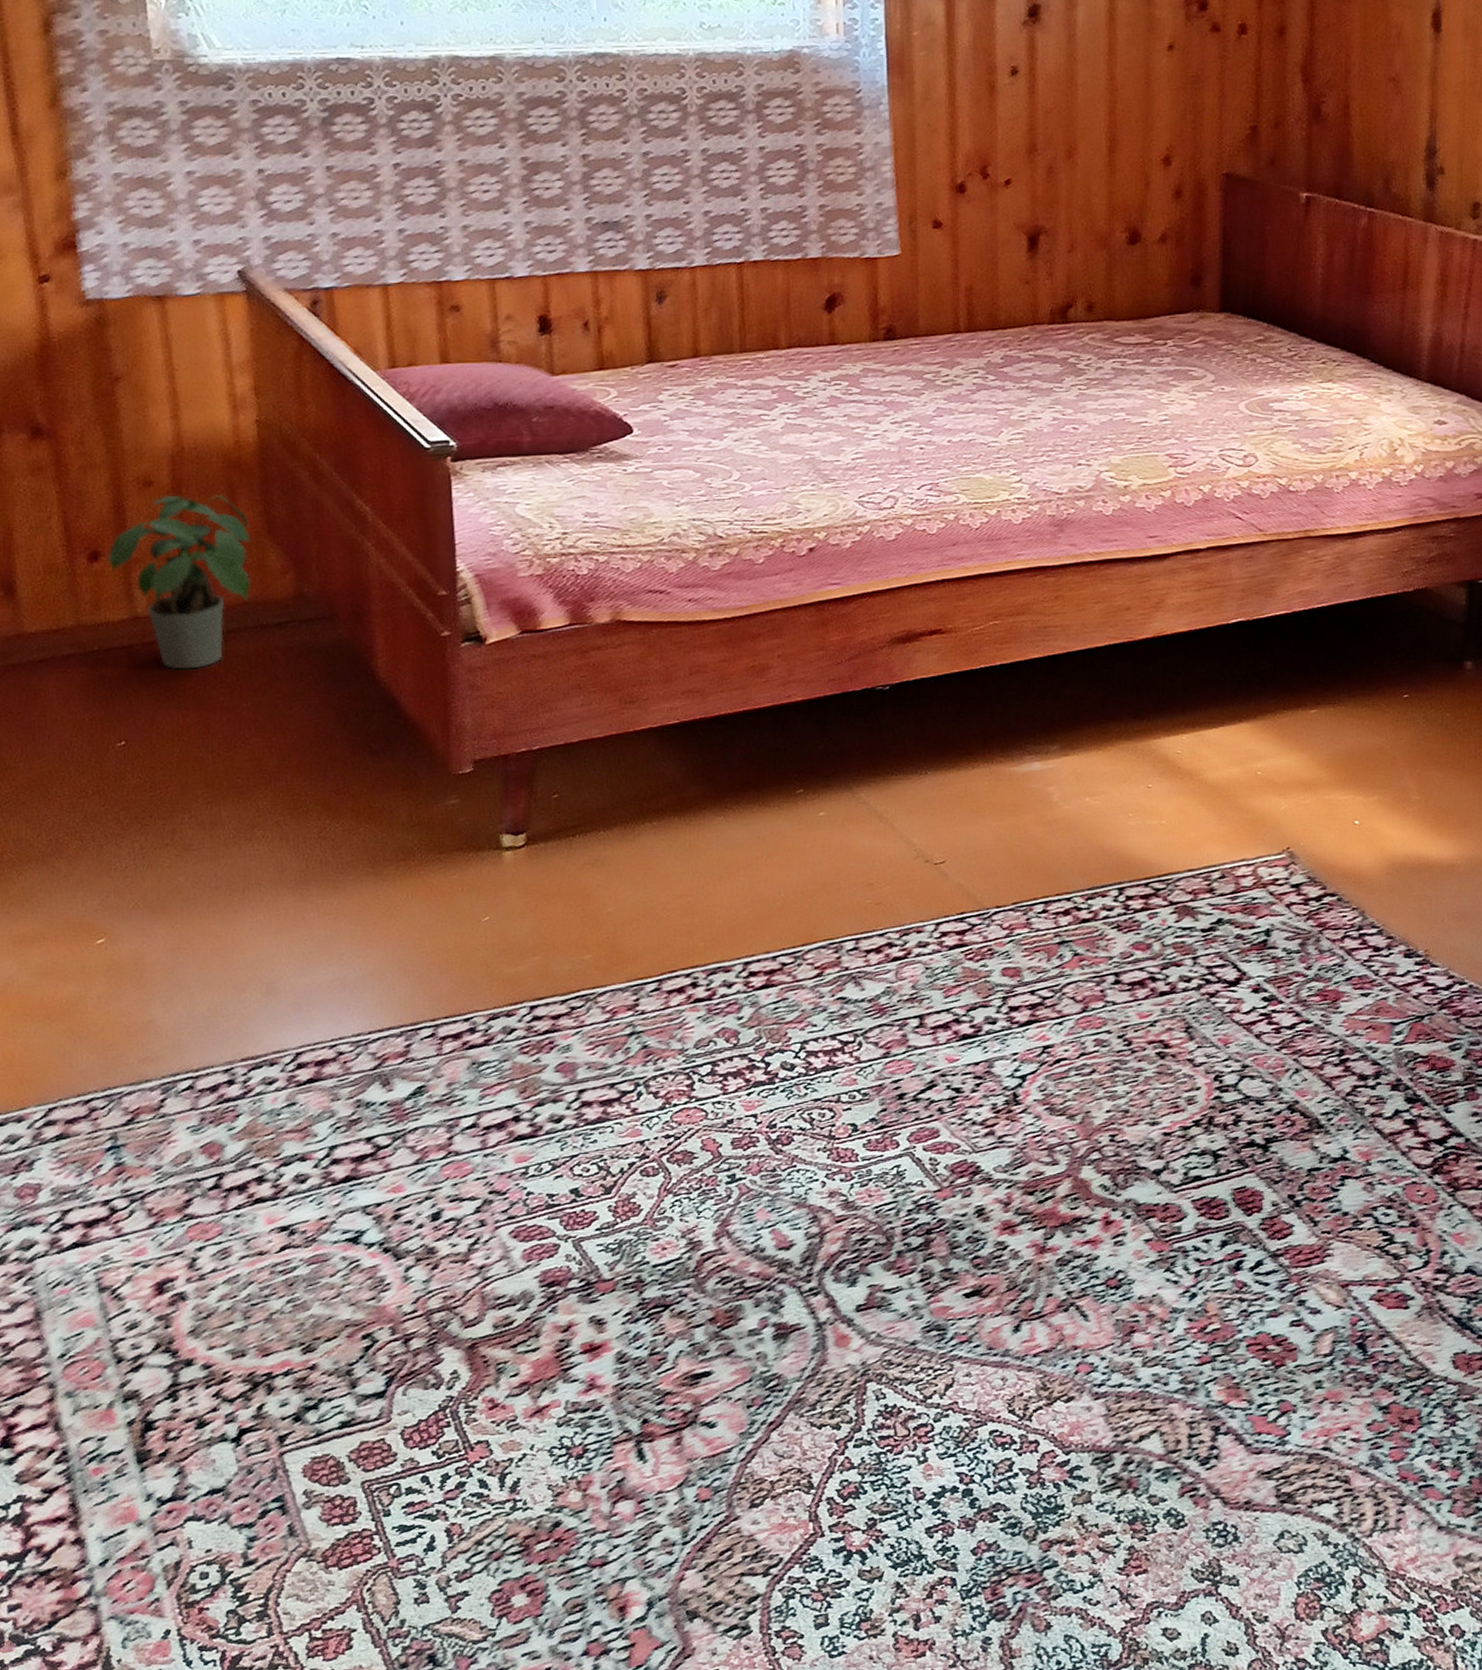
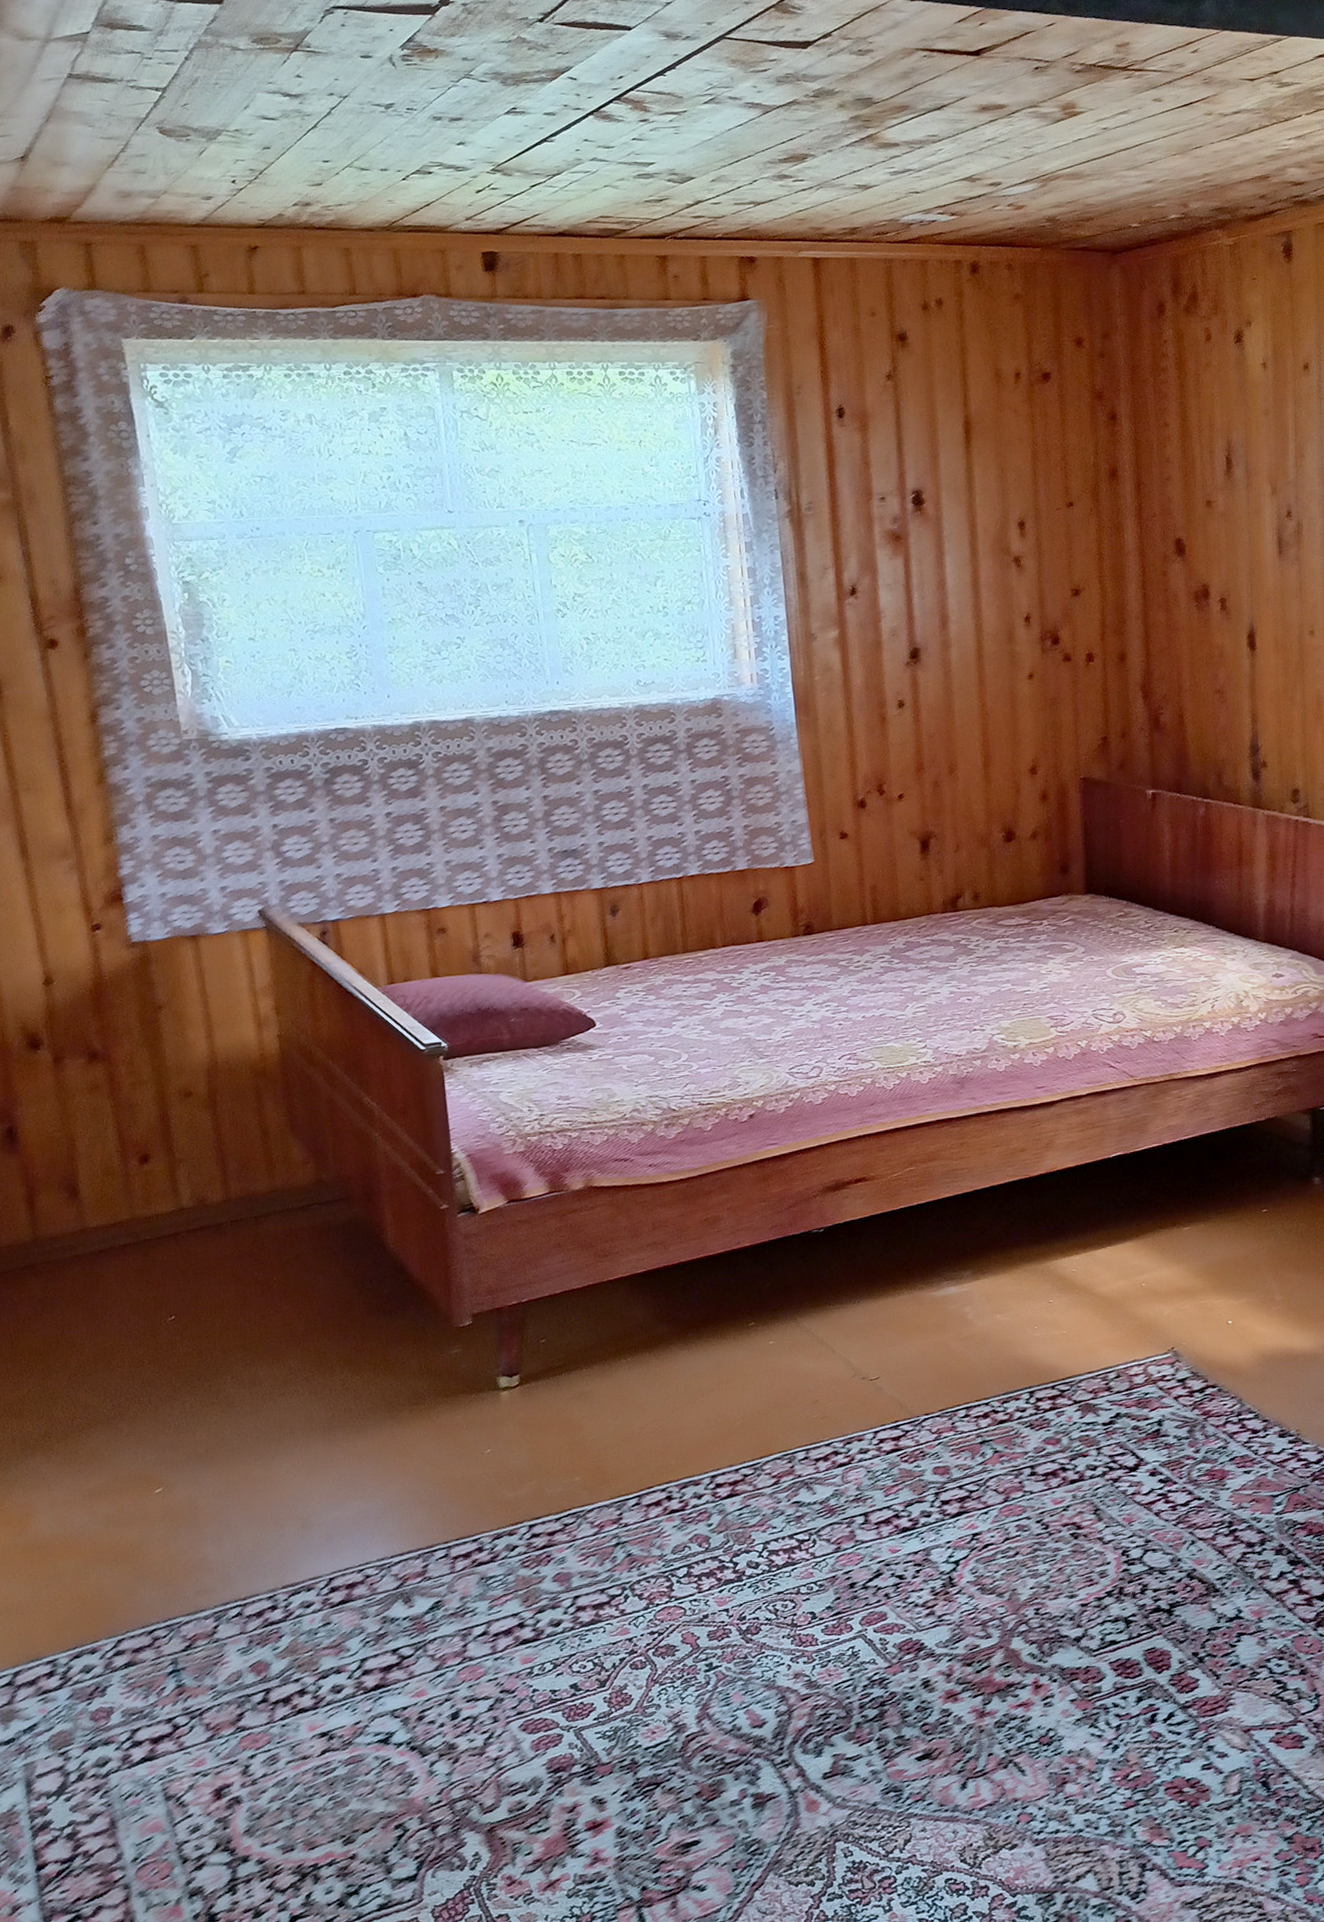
potted plant: present [107,494,251,670] -> none [155,1099,278,1252]

